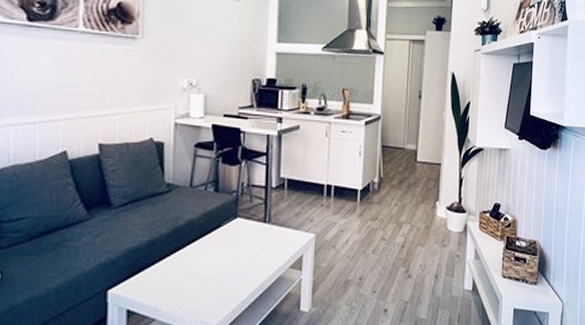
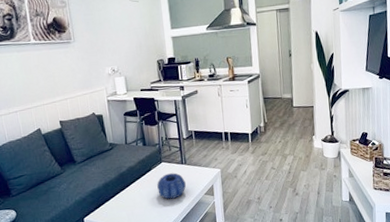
decorative bowl: none [225,234,266,271] -> present [157,173,186,199]

